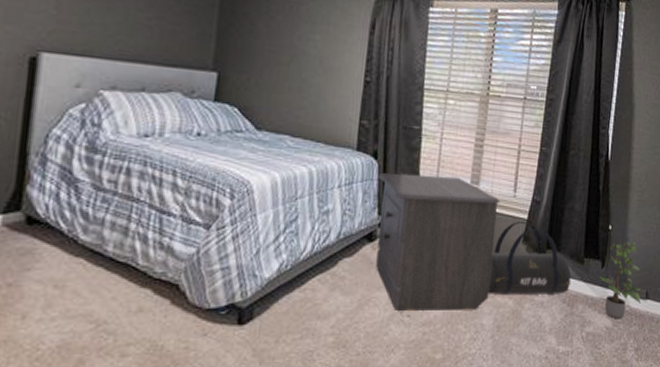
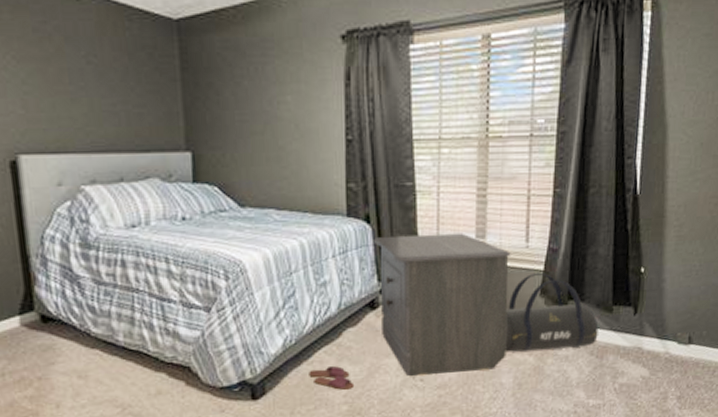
slippers: none [299,296,344,320] -> present [309,366,355,390]
potted plant: present [598,241,642,319] -> none [630,282,684,368]

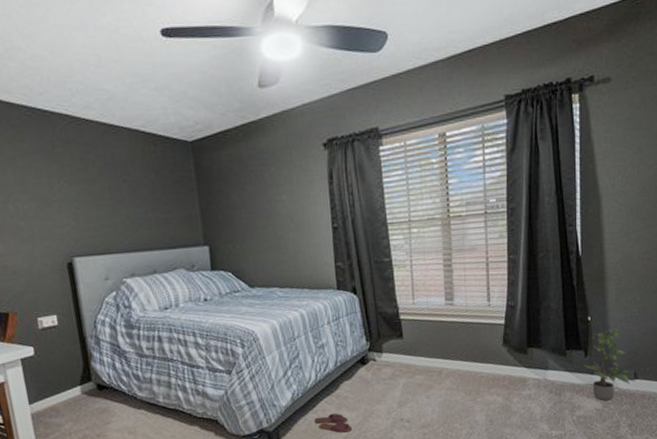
nightstand: present [373,233,511,376] -> none [360,297,478,419]
duffel bag: present [505,272,598,352] -> none [475,326,555,394]
potted plant: none [630,282,684,368] -> present [582,328,629,401]

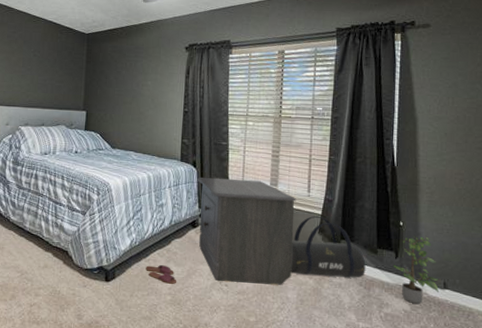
nightstand: none [360,297,478,419] -> present [197,177,296,285]
duffel bag: none [475,326,555,394] -> present [291,215,366,278]

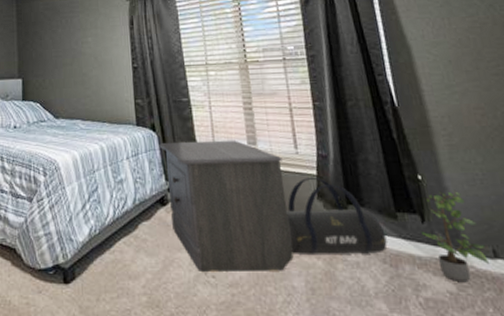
slippers: present [146,265,177,284] -> none [111,257,152,280]

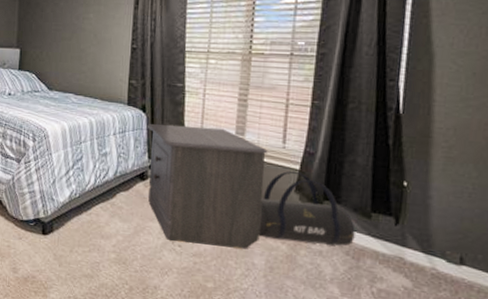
potted plant: present [420,191,489,283] -> none [391,199,454,281]

